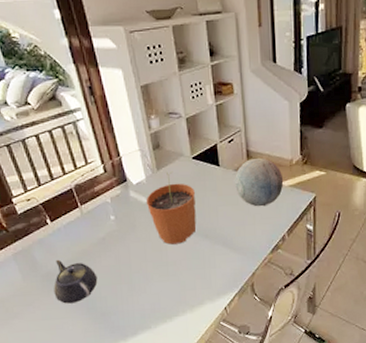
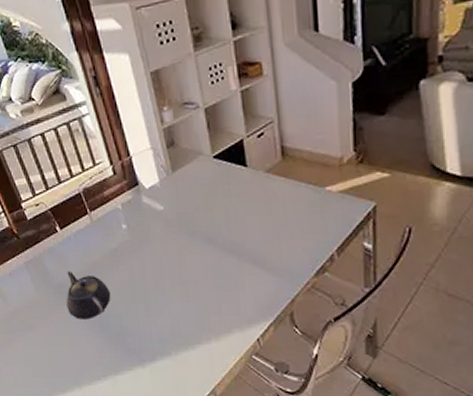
plant pot: present [146,171,197,245] -> none [160,173,221,260]
decorative orb: present [235,157,284,207] -> none [267,155,331,218]

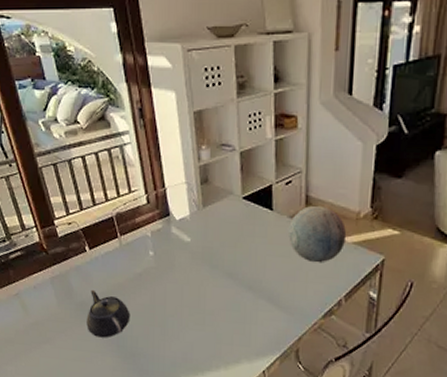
decorative orb: none [267,155,331,218] -> present [289,205,347,263]

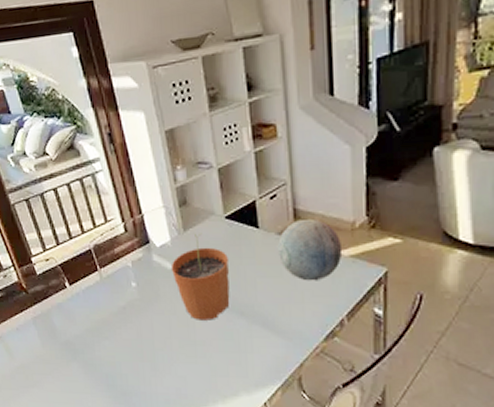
teapot: present [87,289,130,338] -> none [72,327,118,378]
plant pot: none [187,210,242,292] -> present [170,233,230,320]

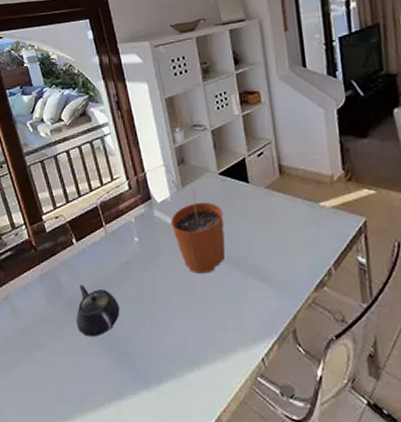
teapot: none [72,327,118,378] -> present [76,284,120,337]
decorative orb: present [278,218,343,281] -> none [267,173,325,232]

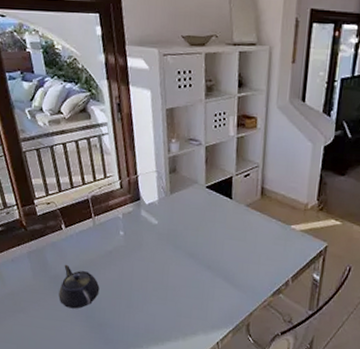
plant pot: present [170,189,226,274] -> none [155,197,204,270]

